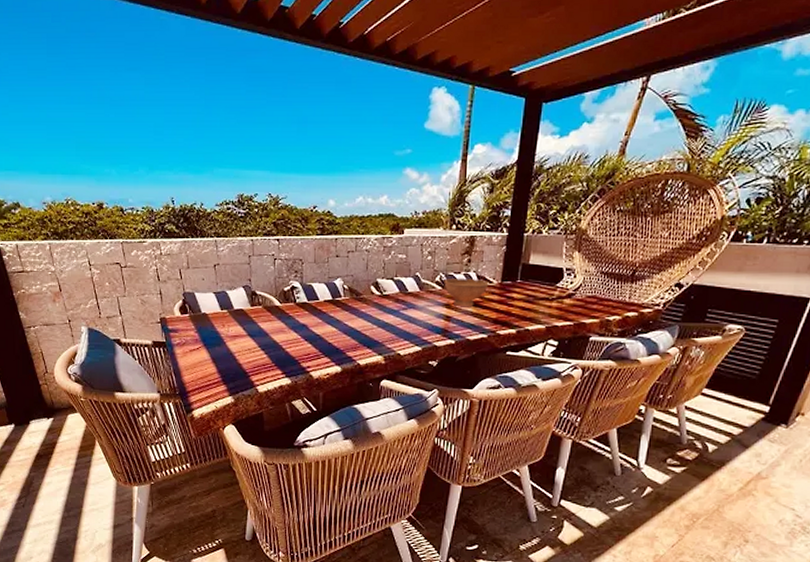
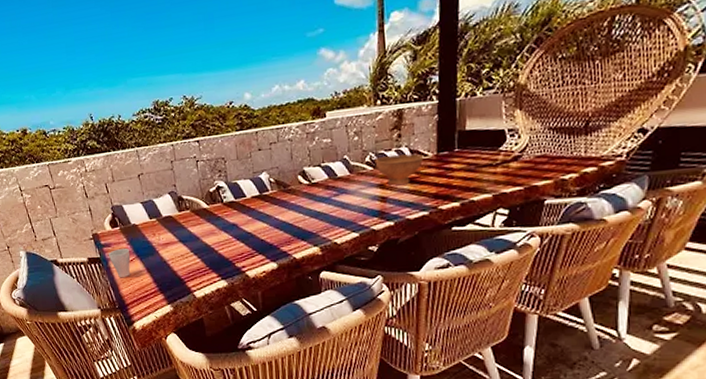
cup: none [174,336,197,365] -> present [108,248,131,278]

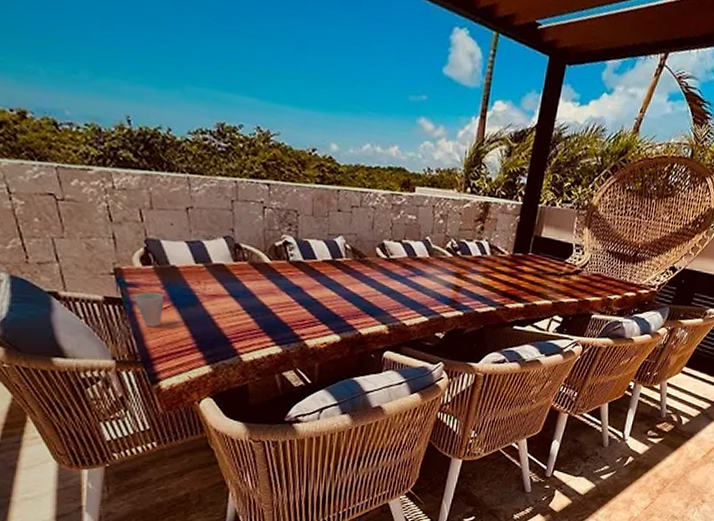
bowl: present [374,154,424,186] -> none [455,245,501,279]

